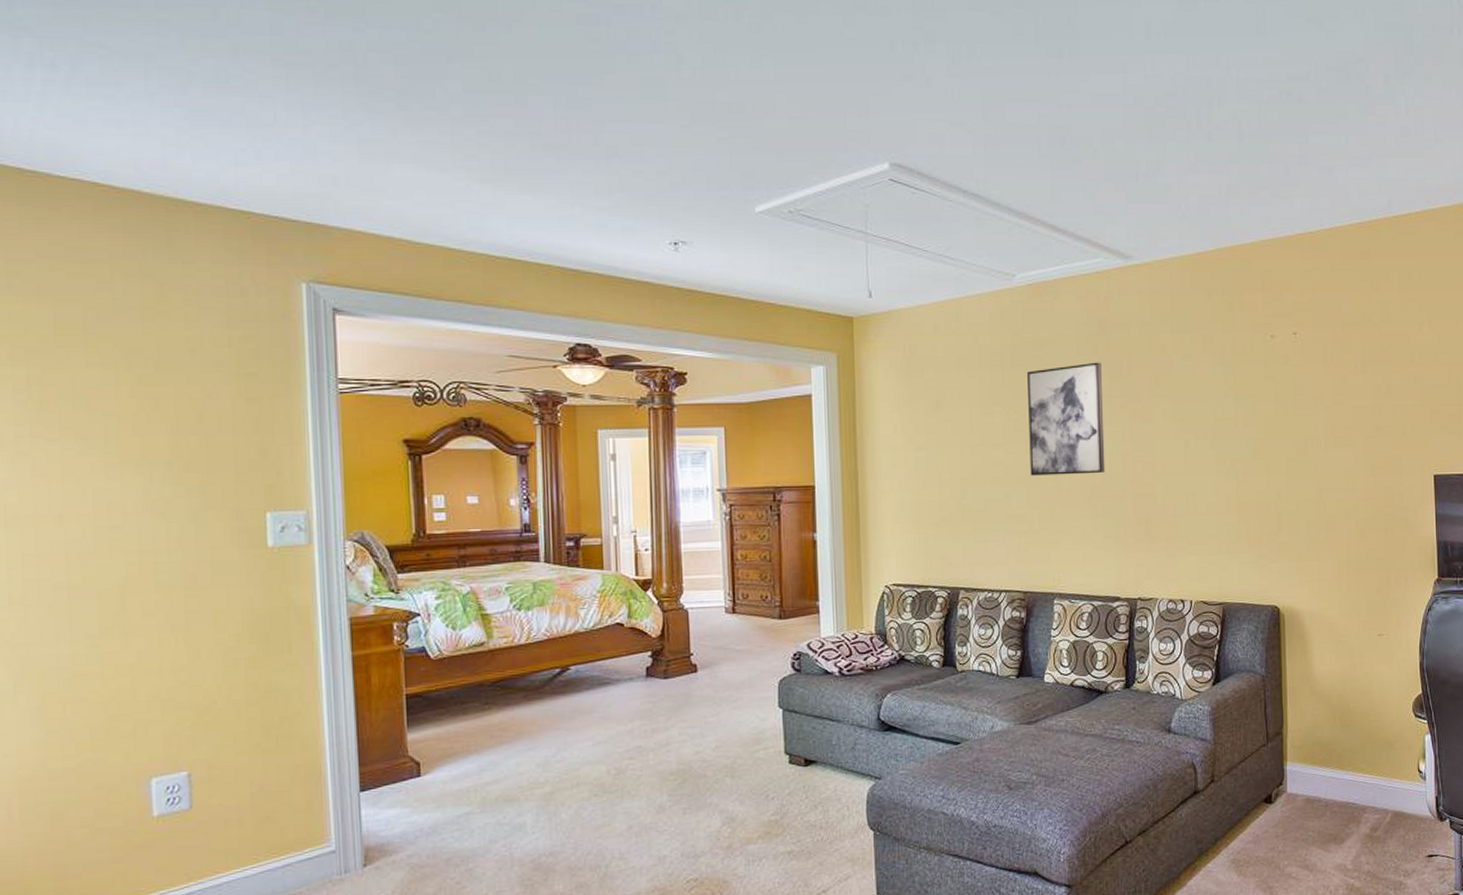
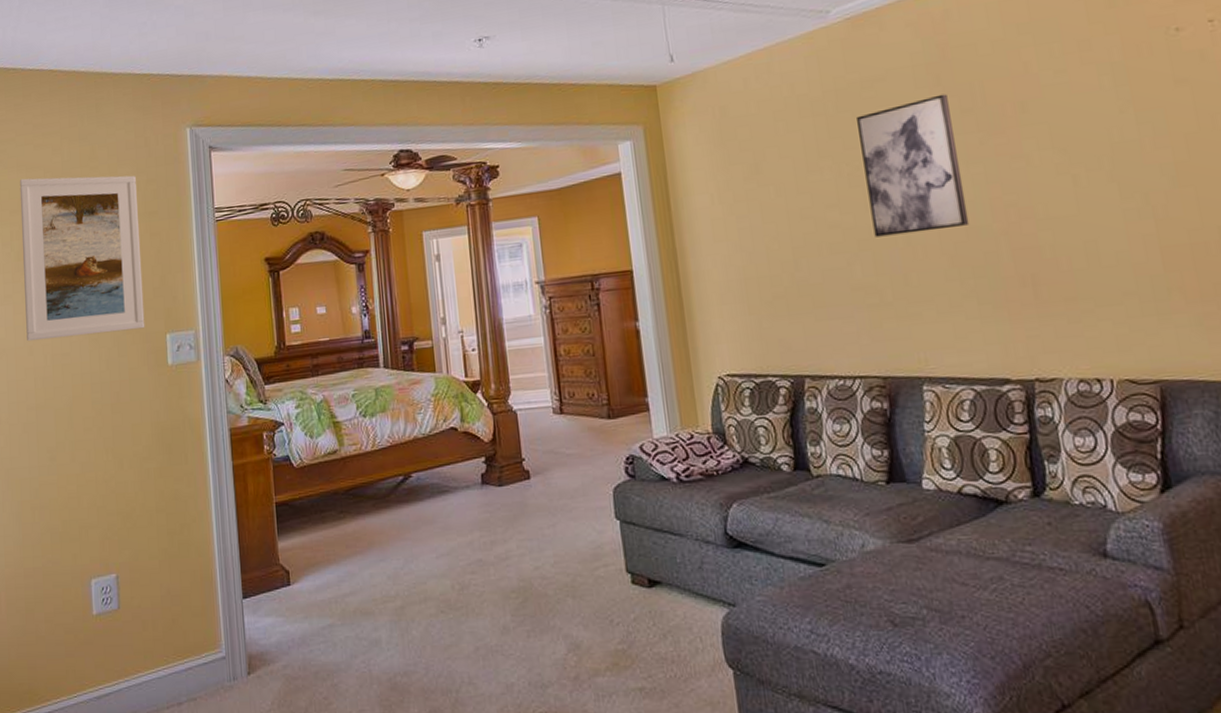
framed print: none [42,311,236,510] -> present [19,175,145,342]

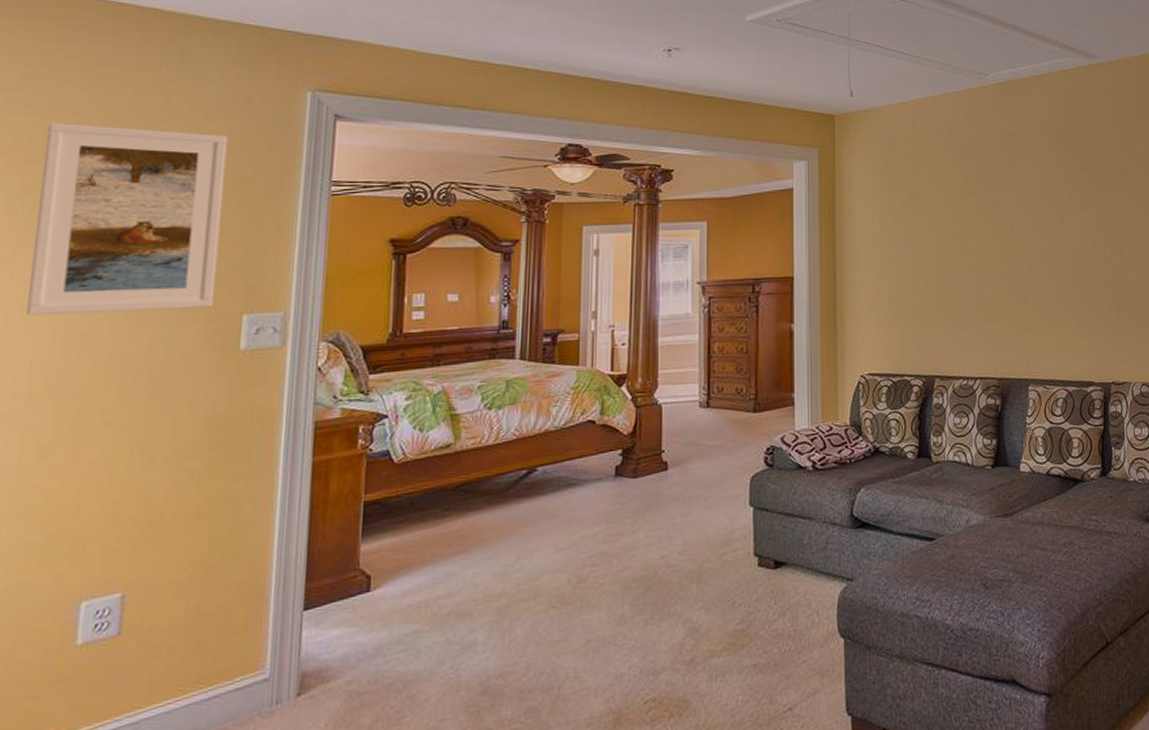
wall art: present [857,93,970,237] -> none [1000,153,1077,263]

